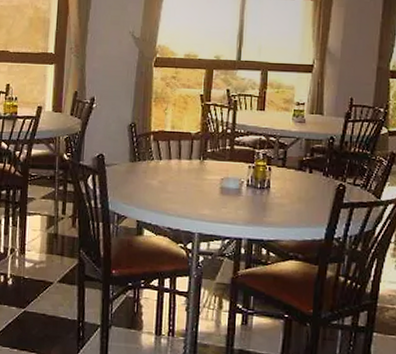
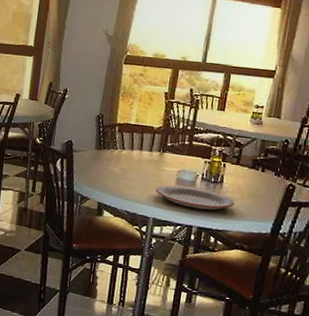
plate: none [199,194,285,220] -> present [155,184,235,210]

